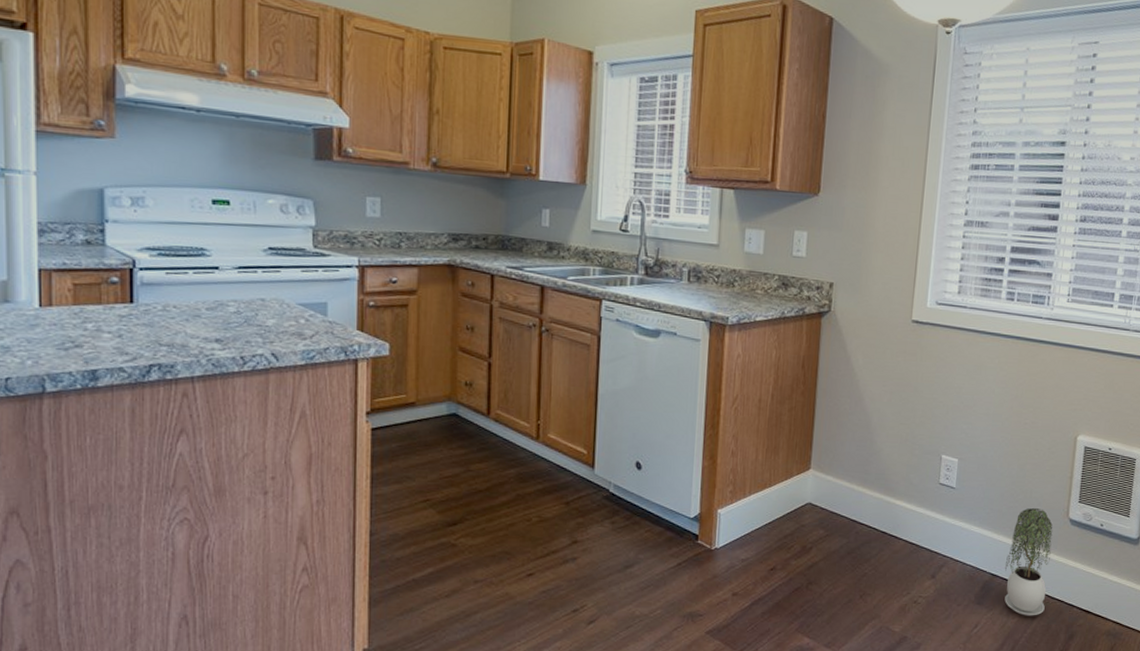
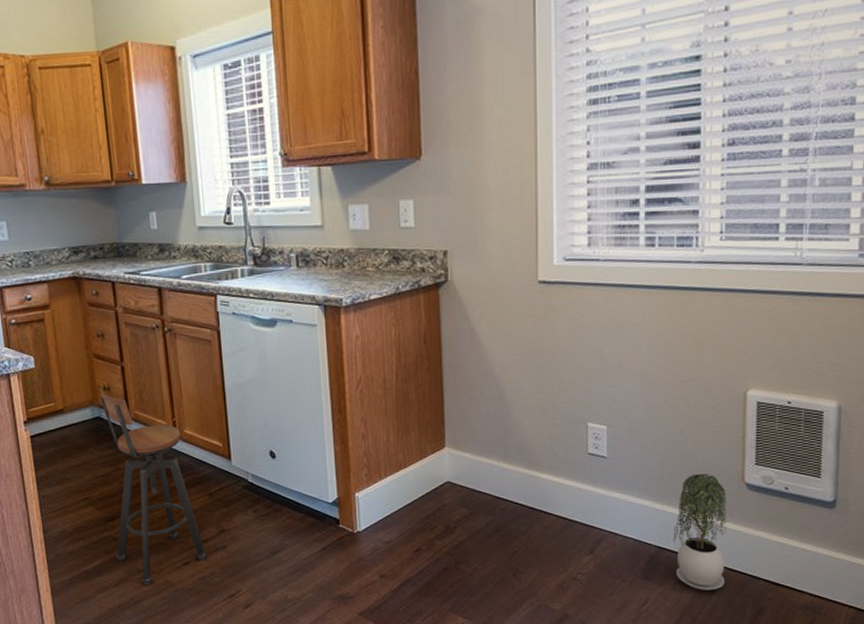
bar stool: none [451,384,554,598] -> present [99,389,207,586]

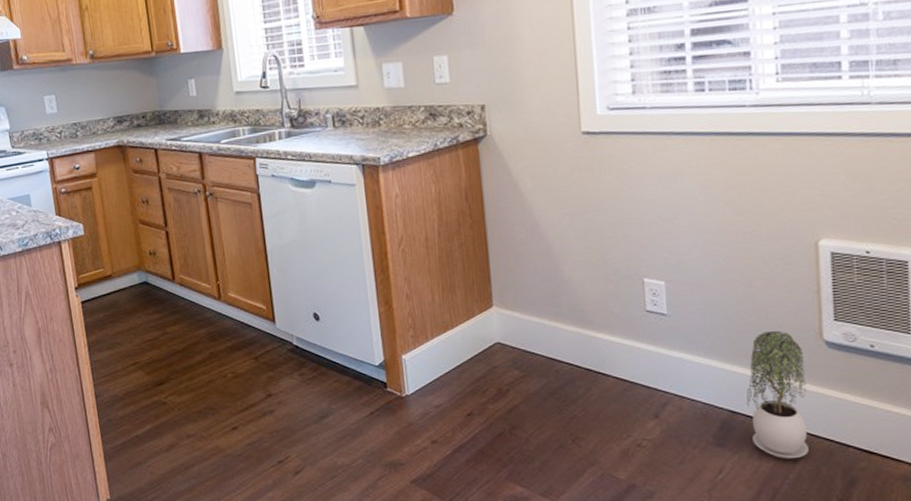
bar stool: present [99,389,207,586] -> none [145,254,255,451]

